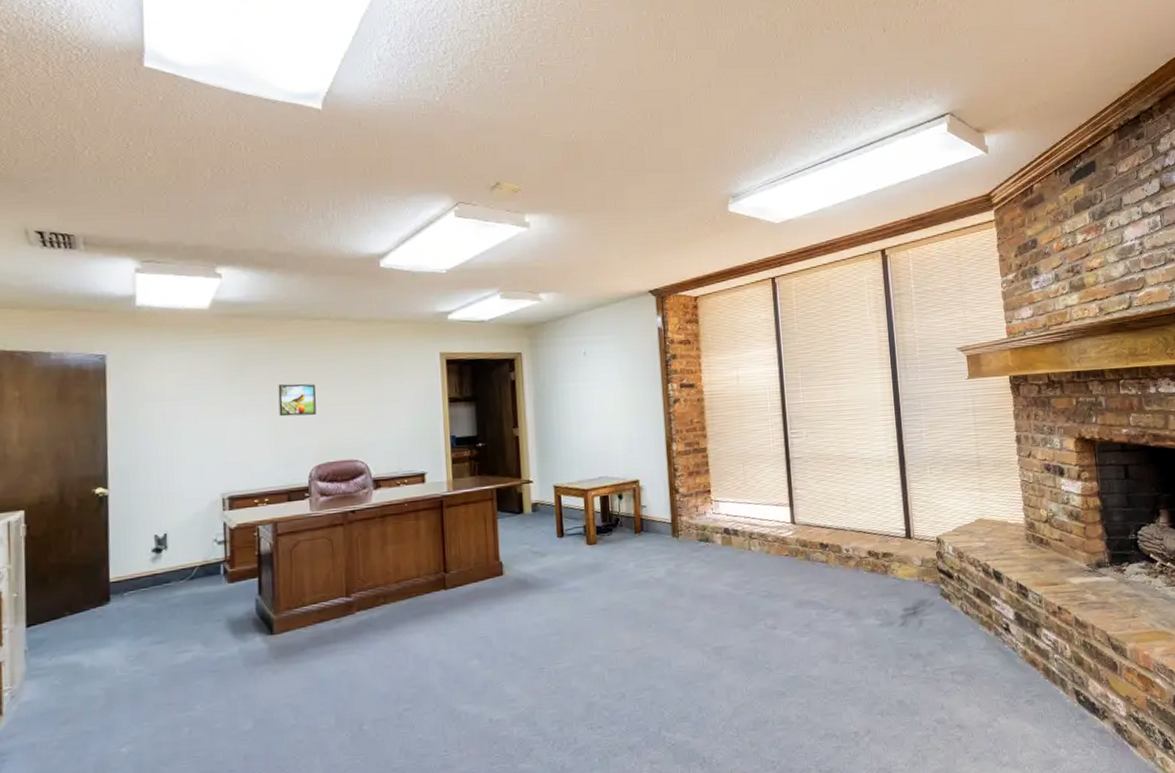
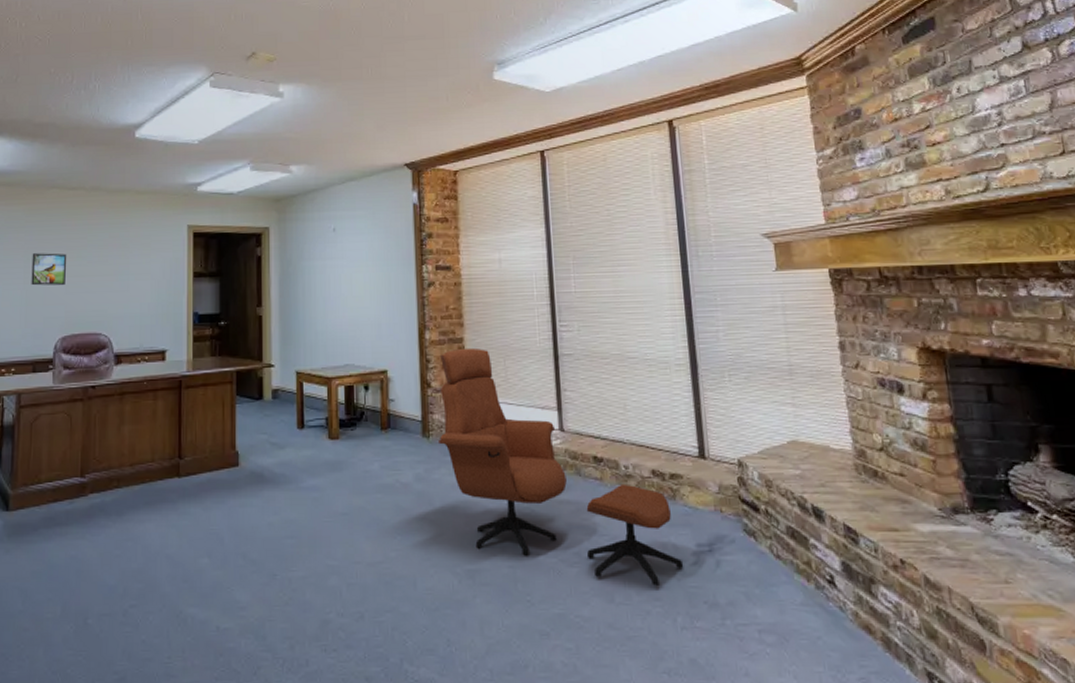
armchair: none [686,456,894,646] -> present [439,348,684,586]

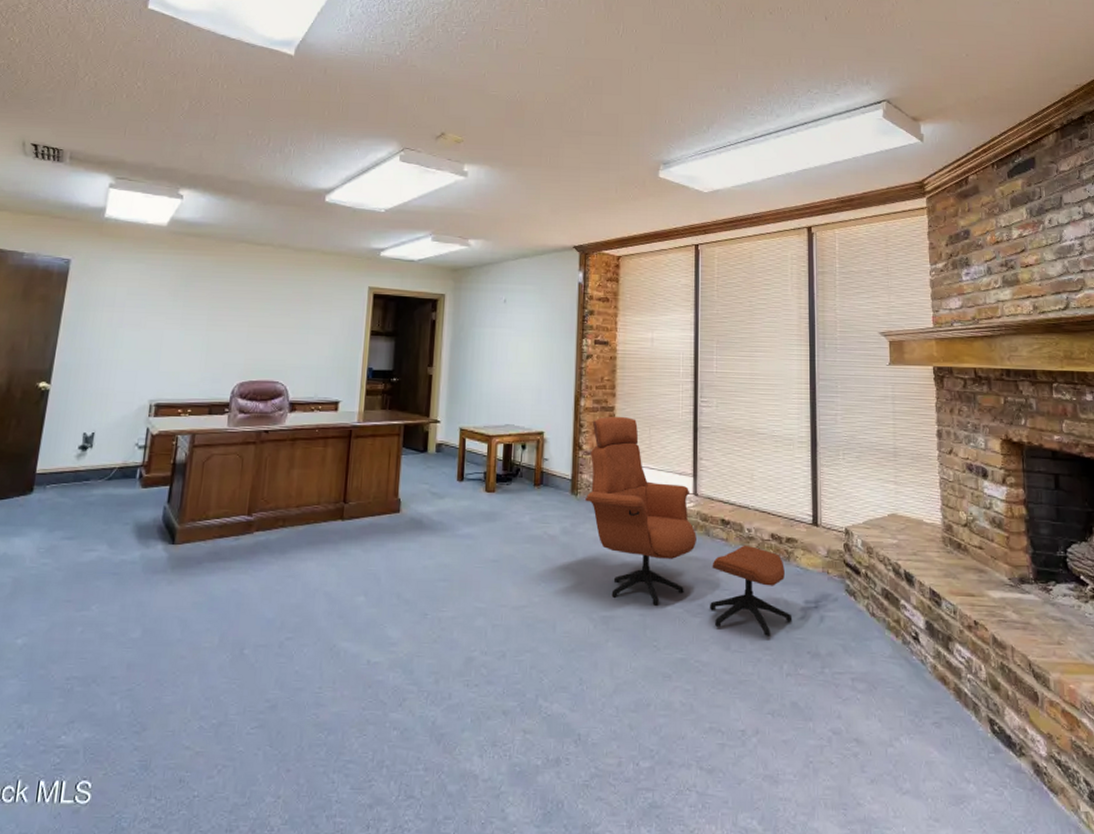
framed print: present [31,253,67,286] -> none [213,302,251,334]

